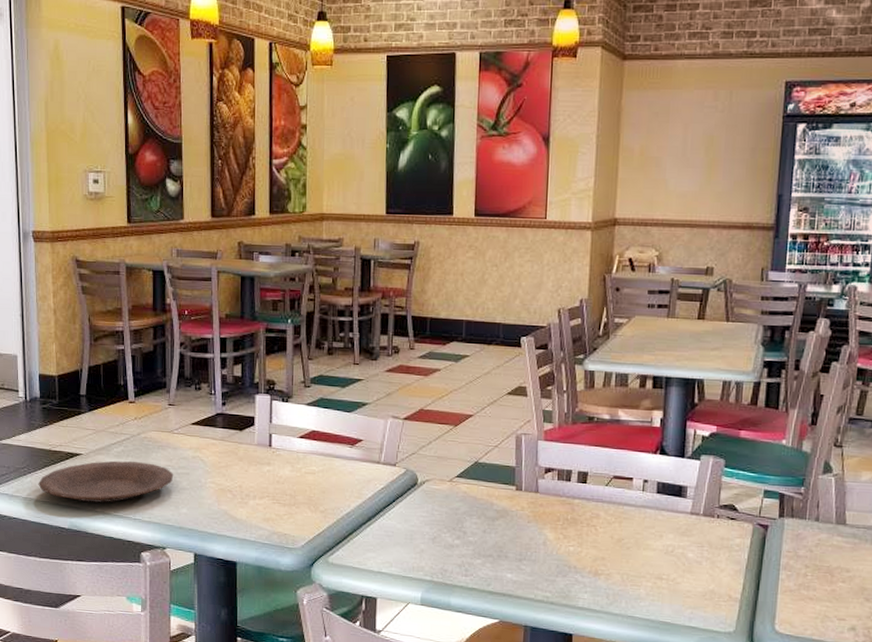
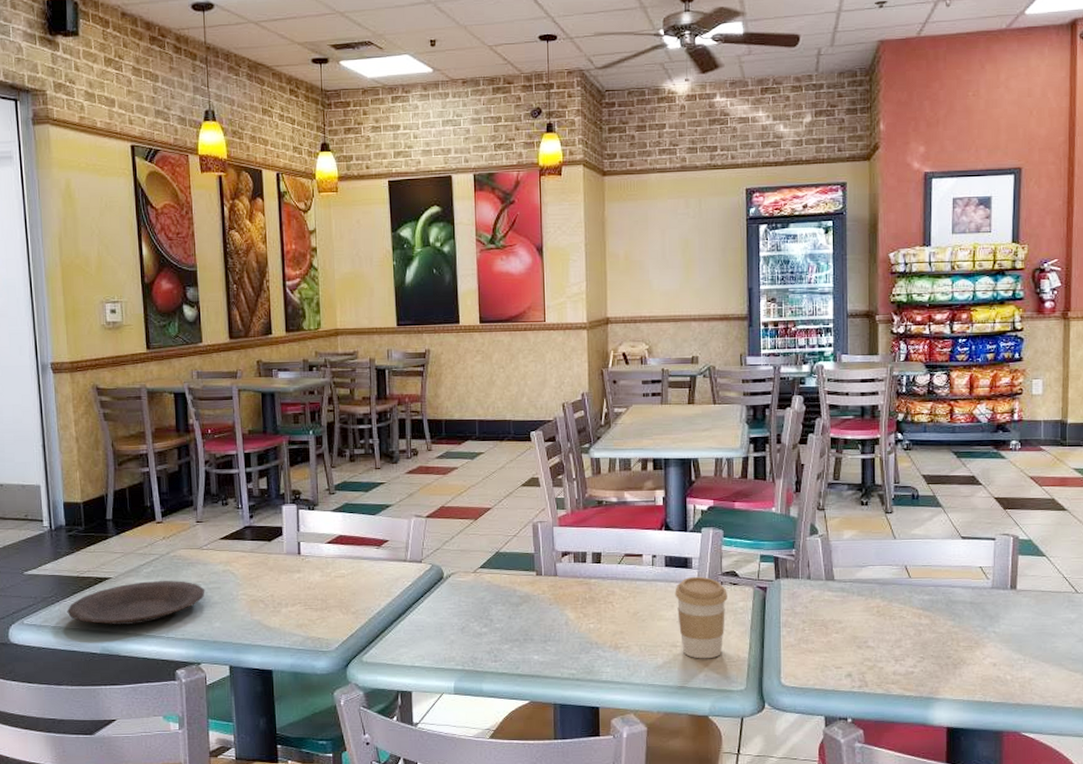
coffee cup: none [665,506,724,596] -> present [675,576,727,659]

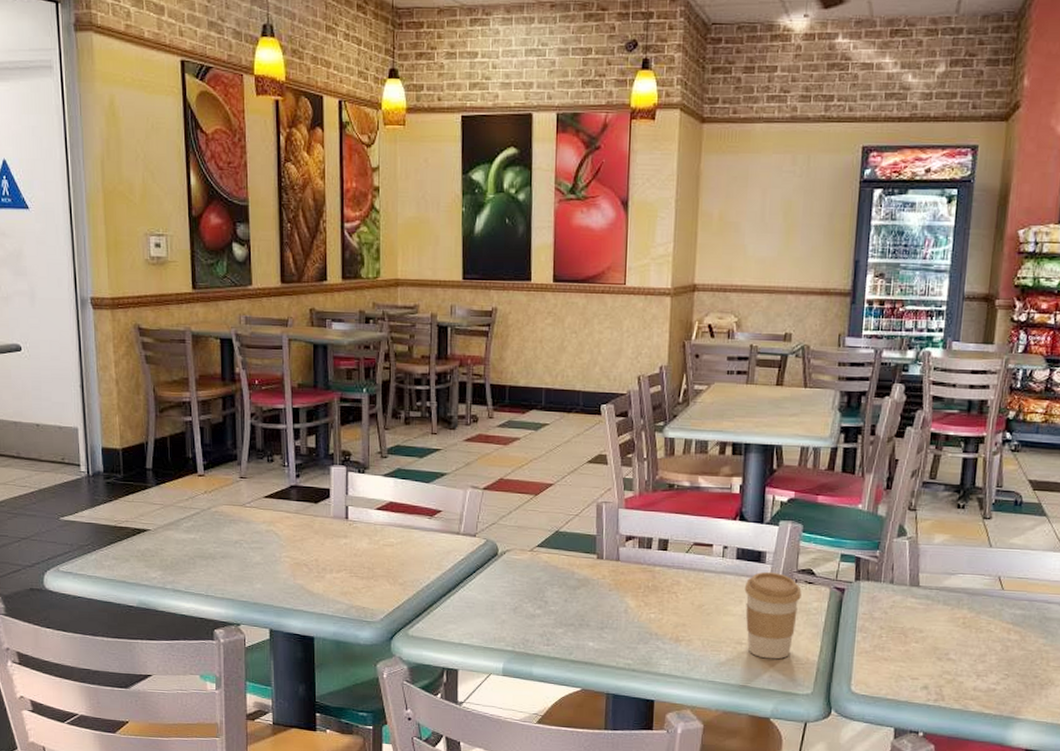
plate: present [67,581,205,625] -> none [103,536,247,580]

